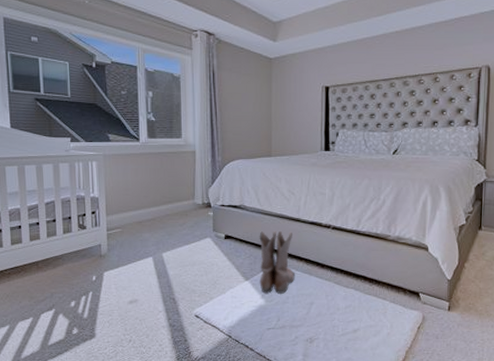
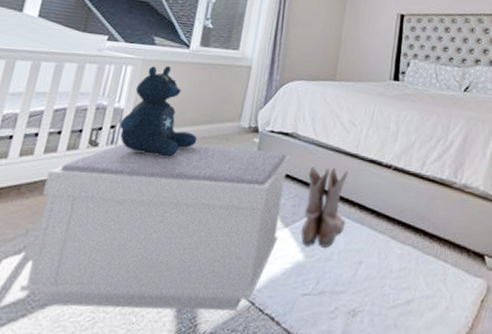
bench: none [54,221,242,343] -> present [19,143,291,311]
stuffed bear: none [98,159,162,233] -> present [119,66,198,157]

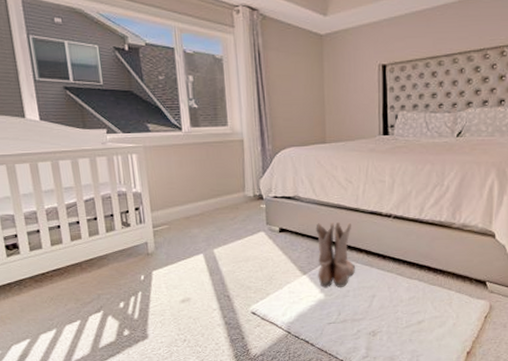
bench: present [19,143,291,311] -> none [98,214,299,344]
stuffed bear: present [119,66,198,157] -> none [141,150,212,229]

